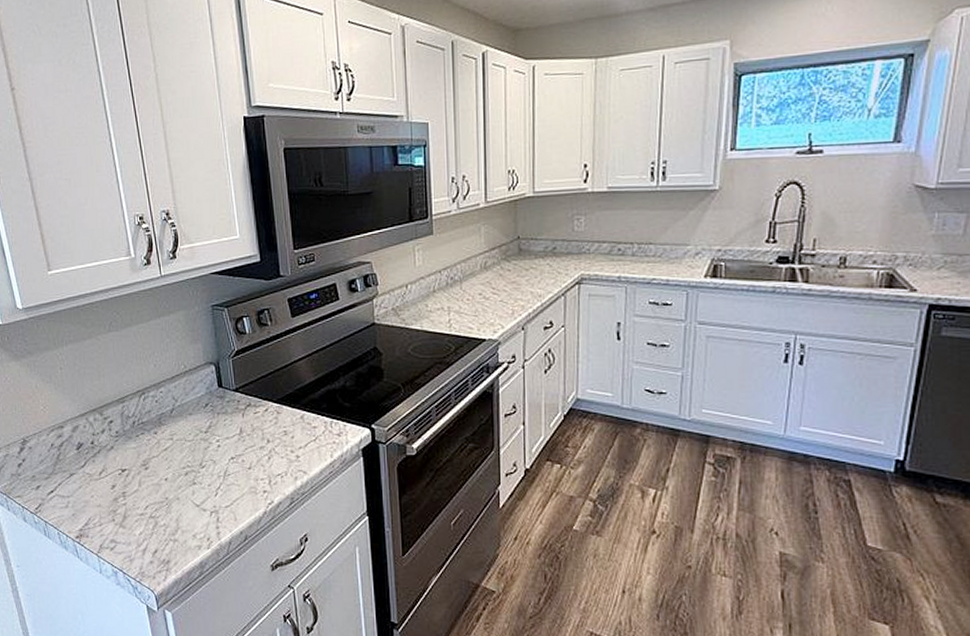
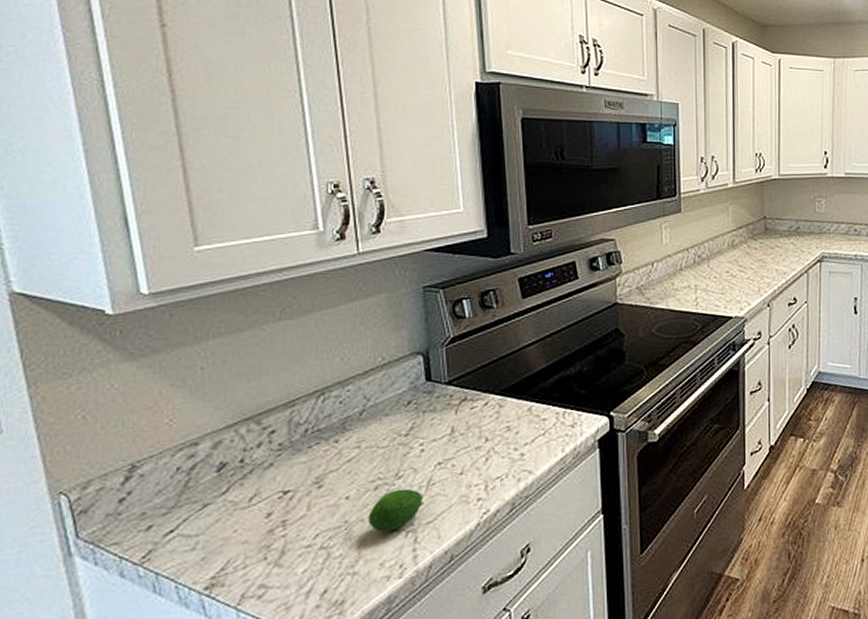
fruit: none [182,476,223,510] -> present [368,488,424,532]

